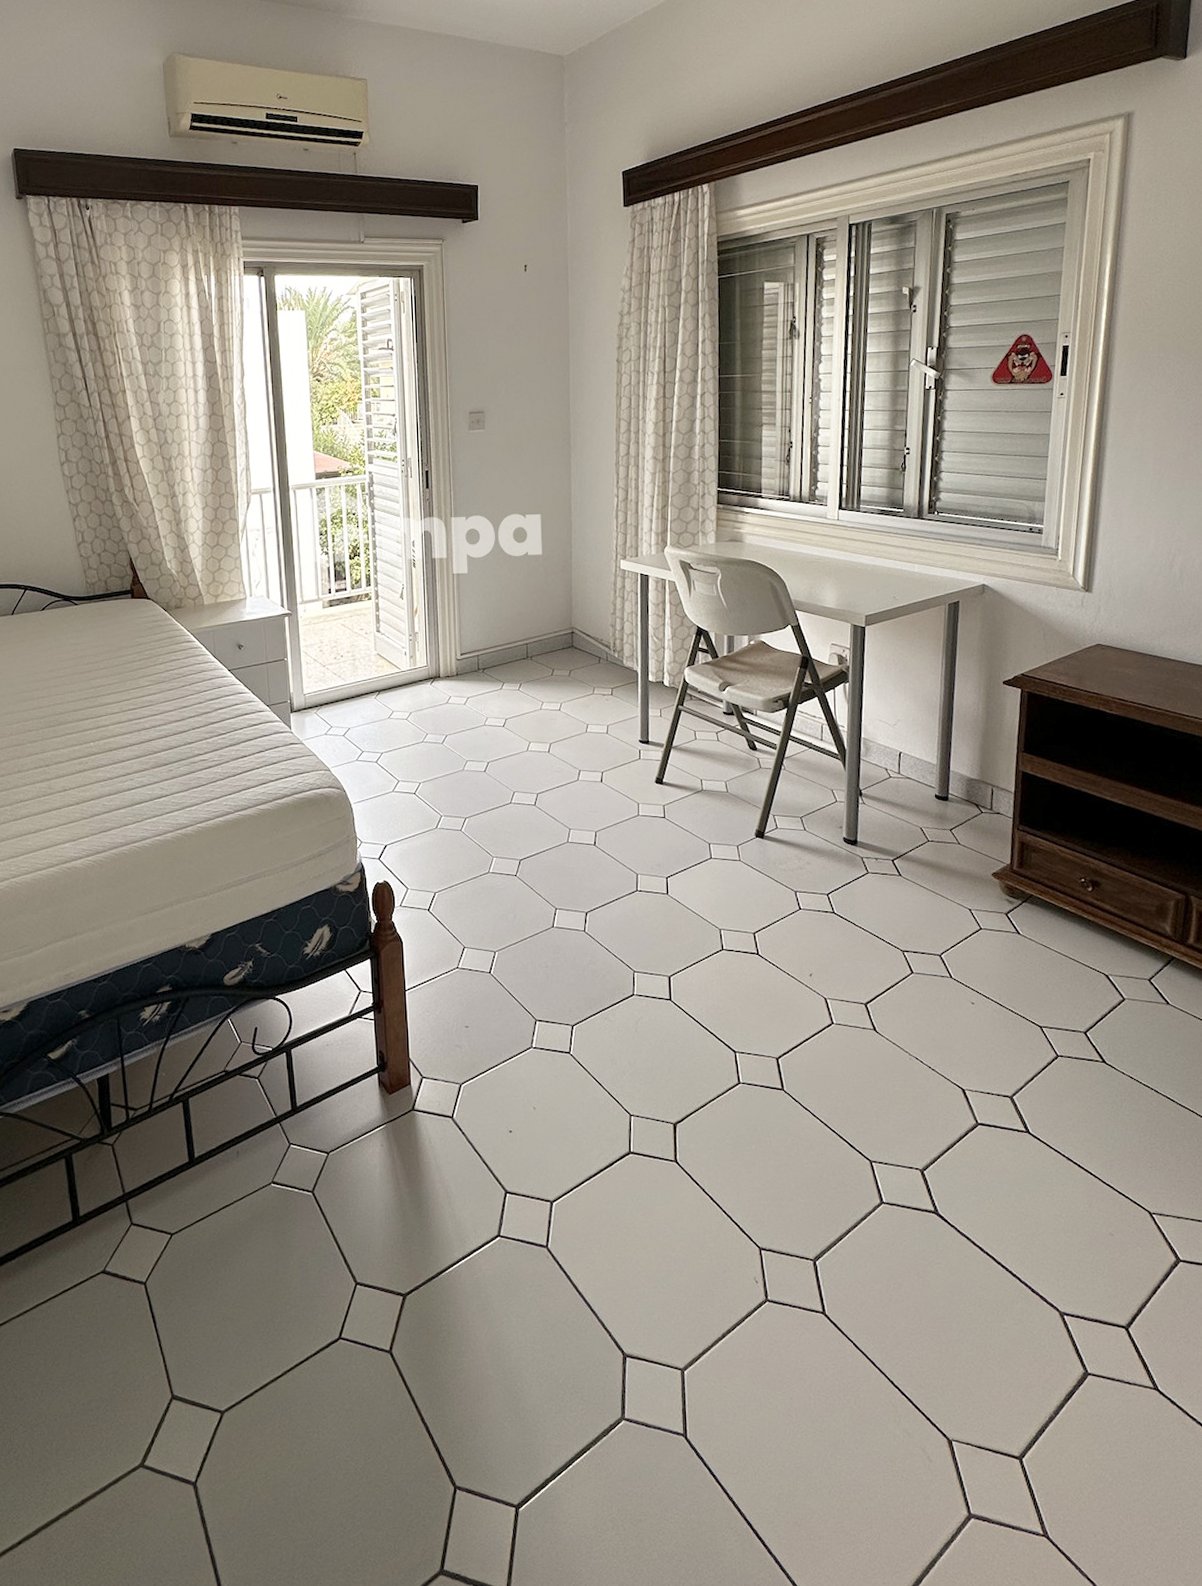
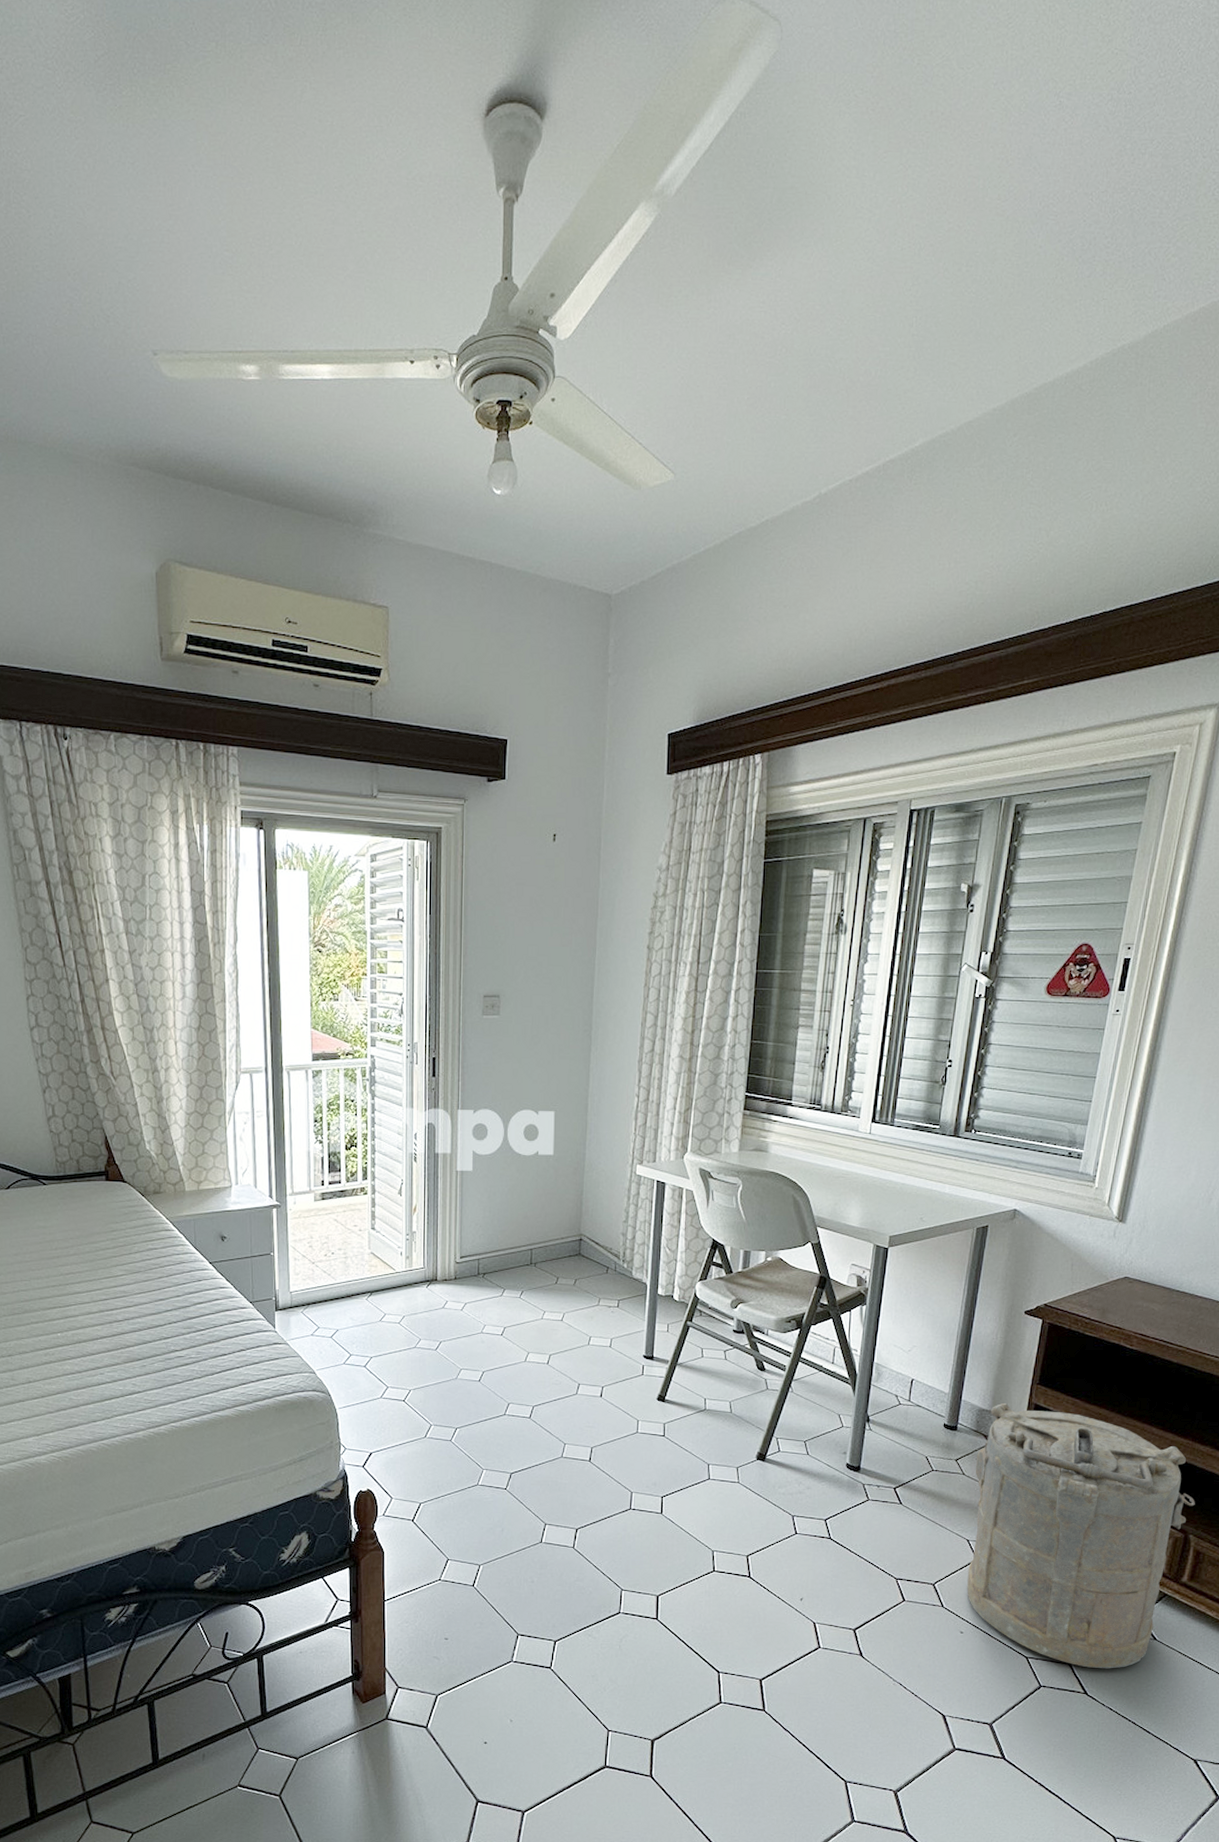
laundry hamper: none [970,772,1192,1036] -> present [967,1403,1195,1669]

